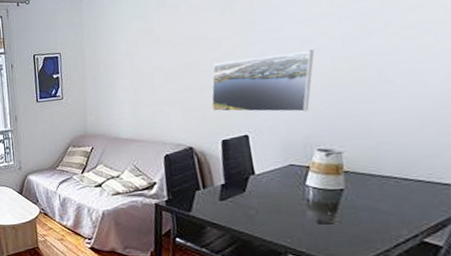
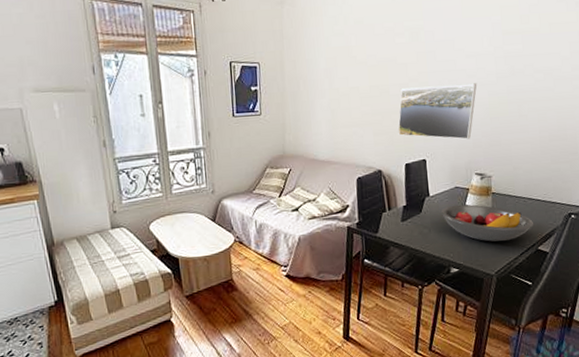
fruit bowl: none [272,184,414,230] -> present [441,204,533,242]

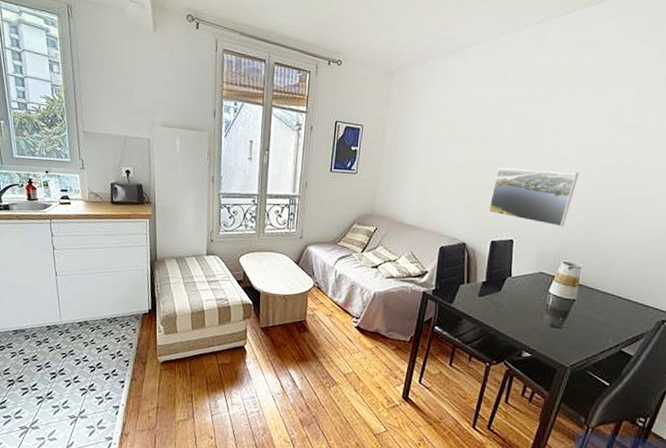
fruit bowl: present [441,204,533,242] -> none [522,289,620,336]

